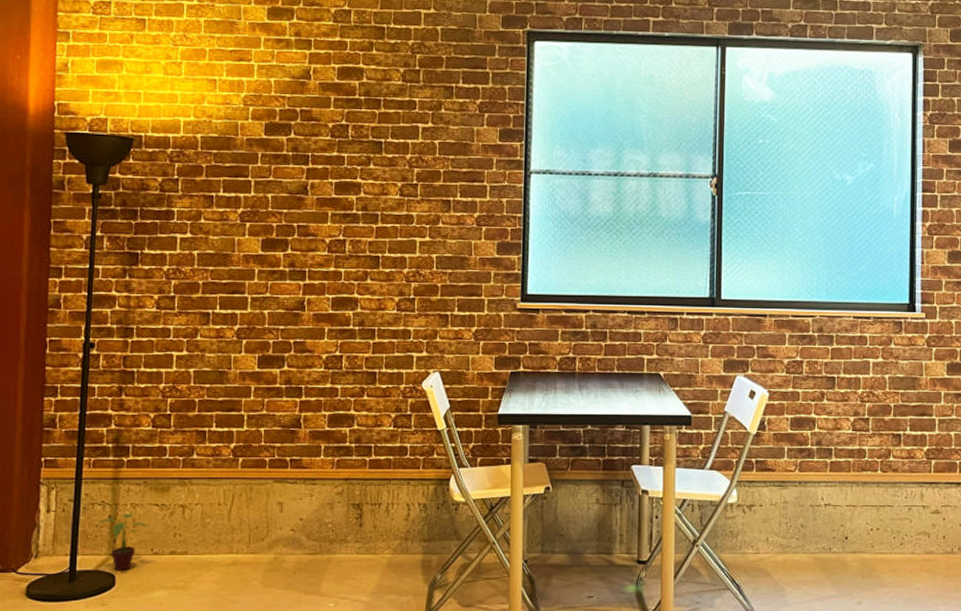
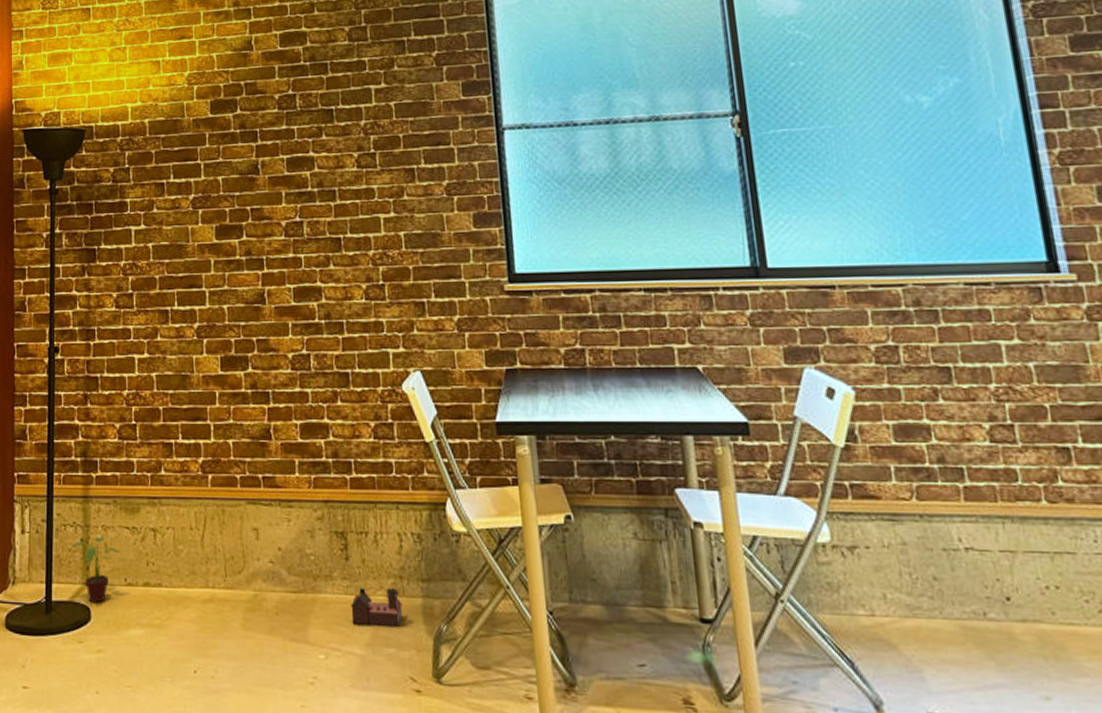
toy house: none [360,547,405,579] -> present [351,588,403,628]

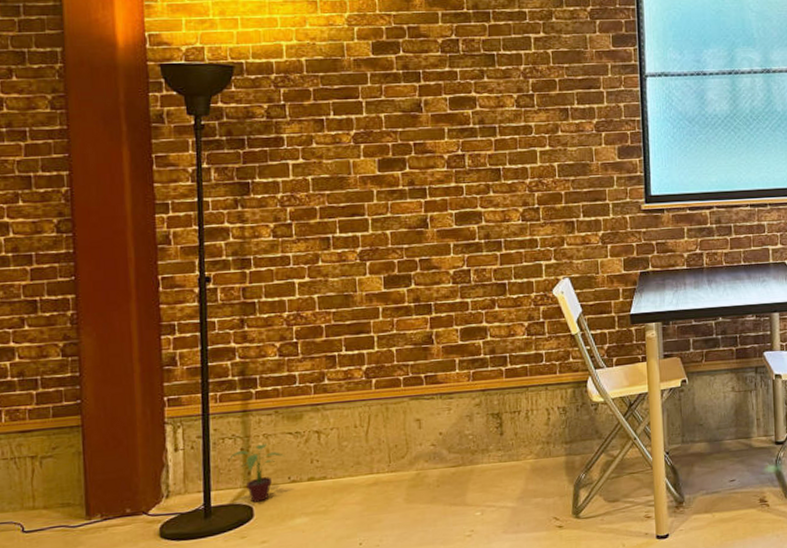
toy house: present [351,588,403,628] -> none [504,451,549,485]

